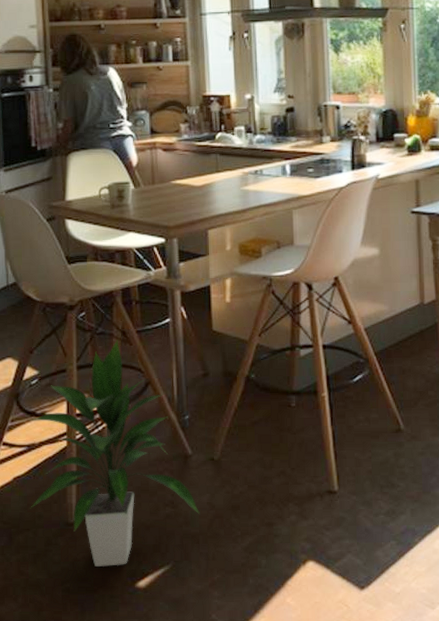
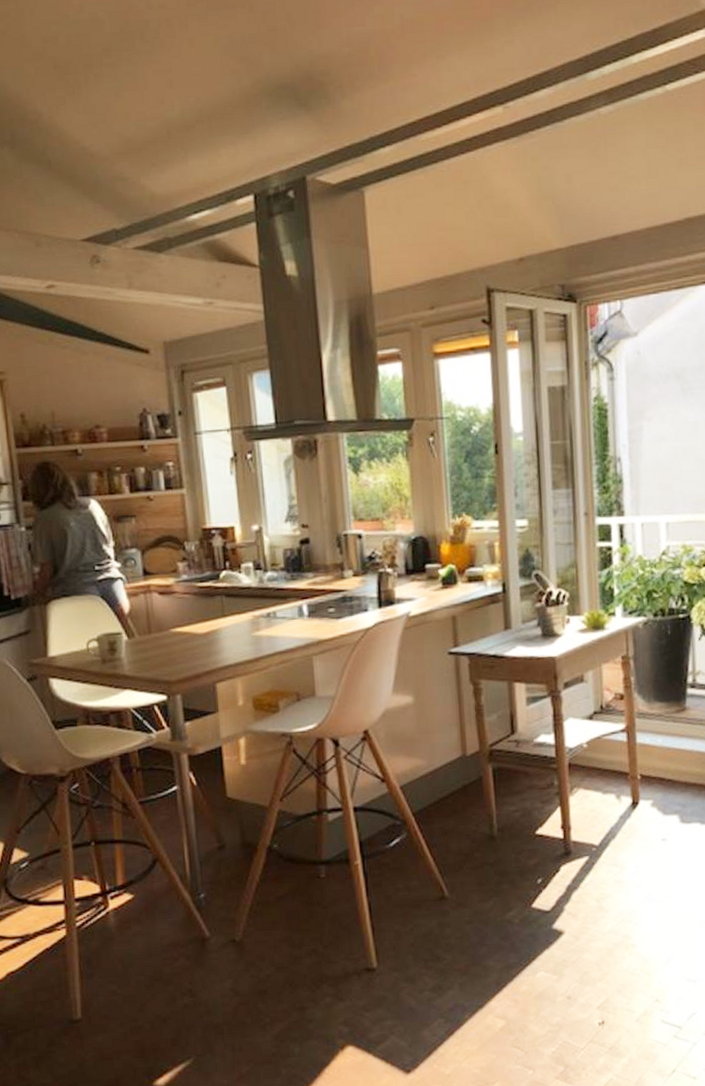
indoor plant: present [25,340,200,567] -> none [16,813,222,1066]

